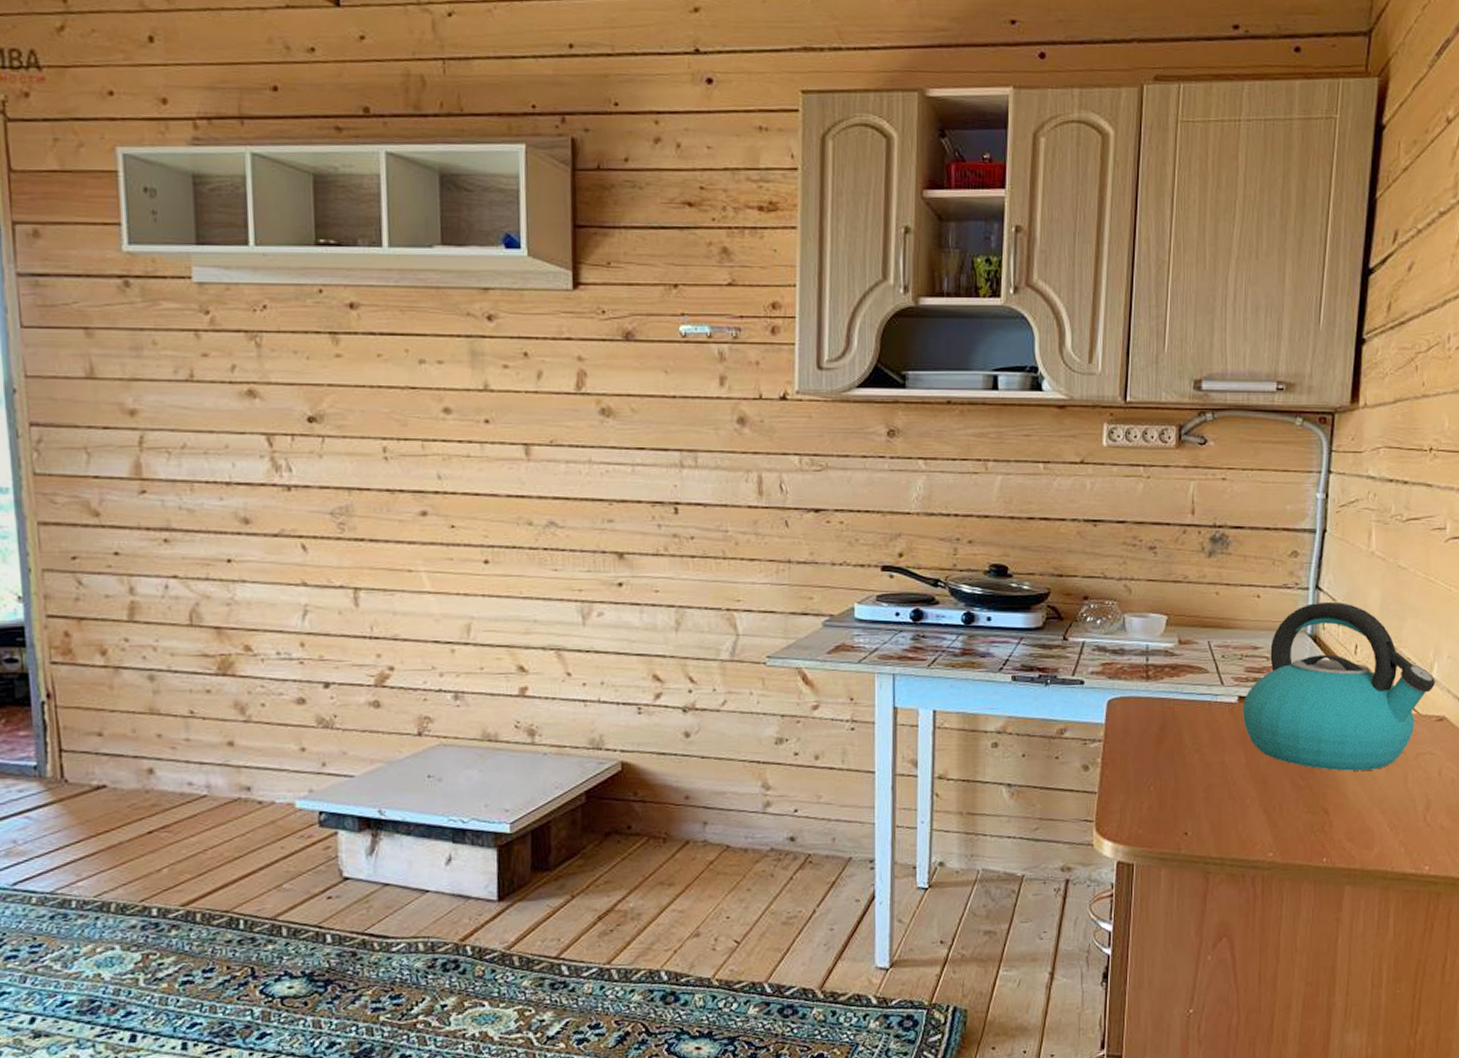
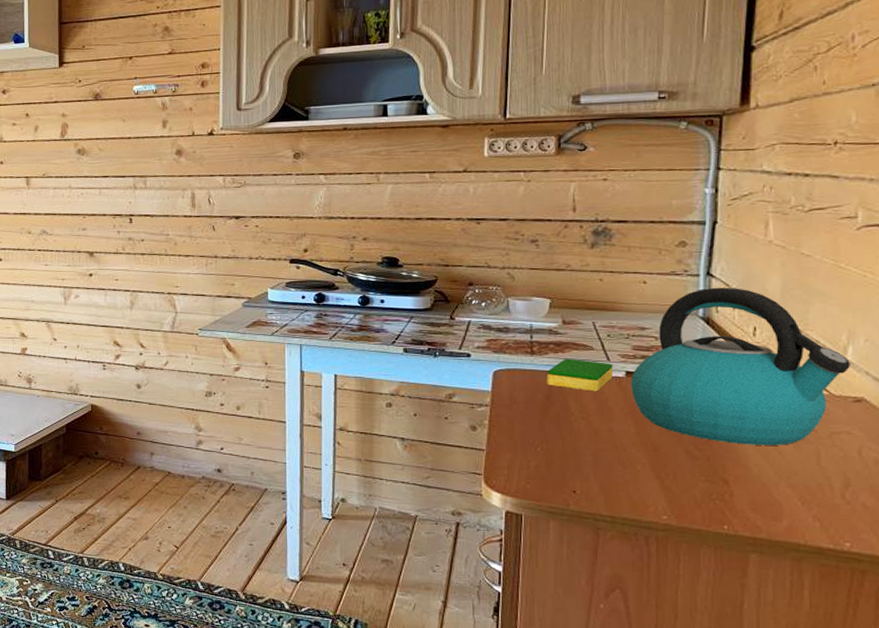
dish sponge: none [1161,683,1227,720] -> present [546,358,614,392]

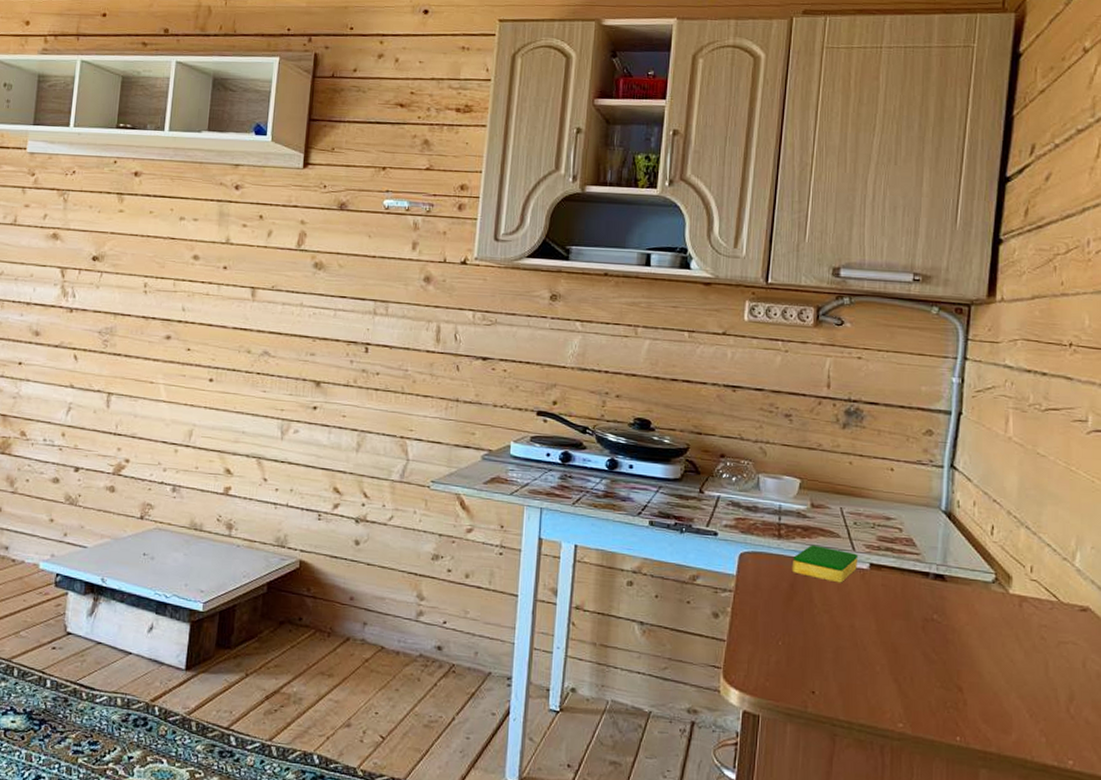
kettle: present [630,287,850,446] -> none [873,480,1078,653]

